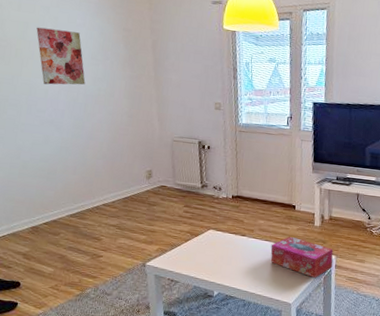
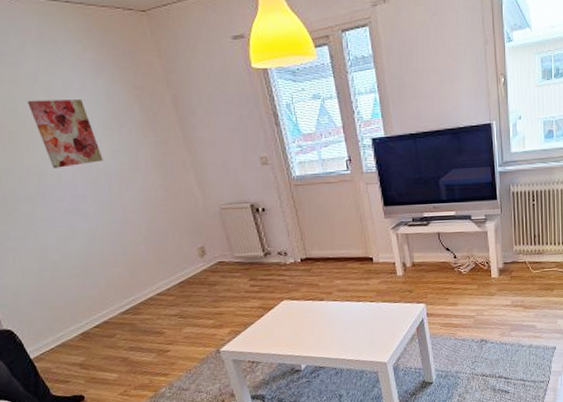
tissue box: present [270,236,333,278] -> none [354,291,424,331]

